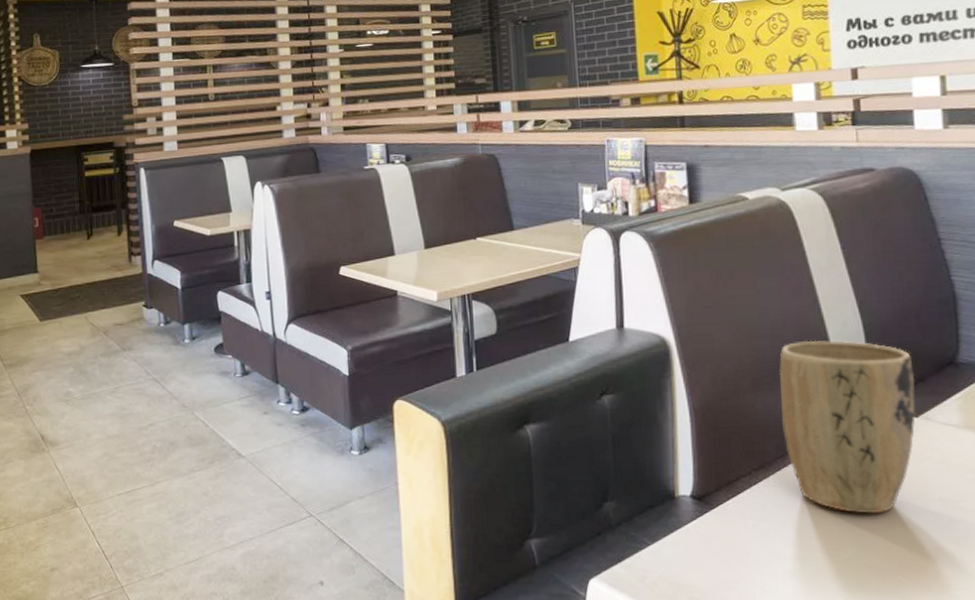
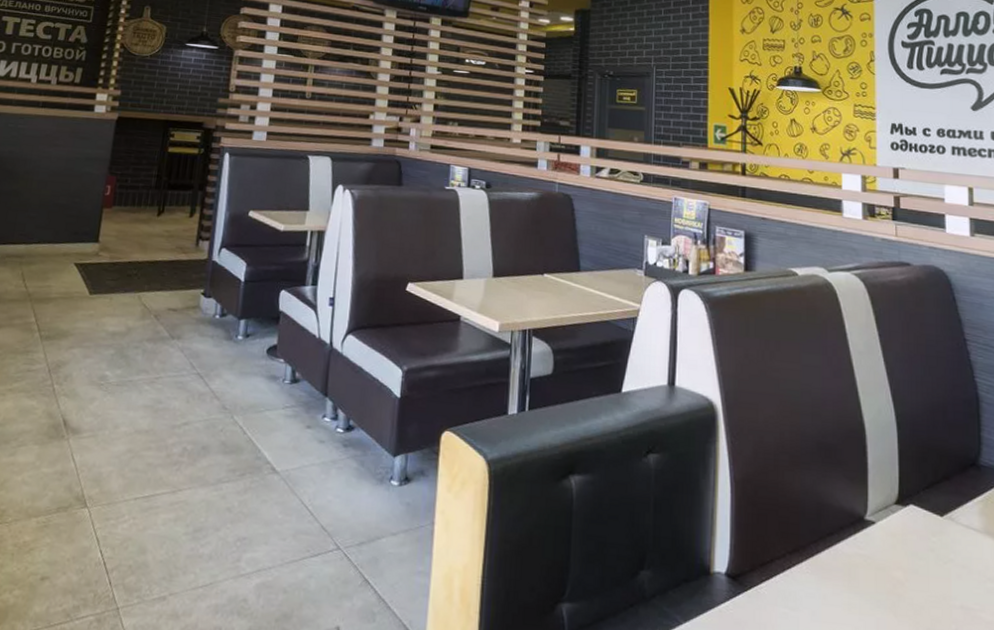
plant pot: present [778,340,916,514] -> none [816,423,941,616]

